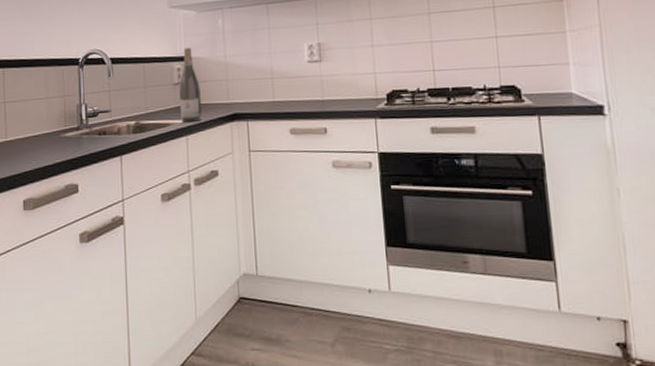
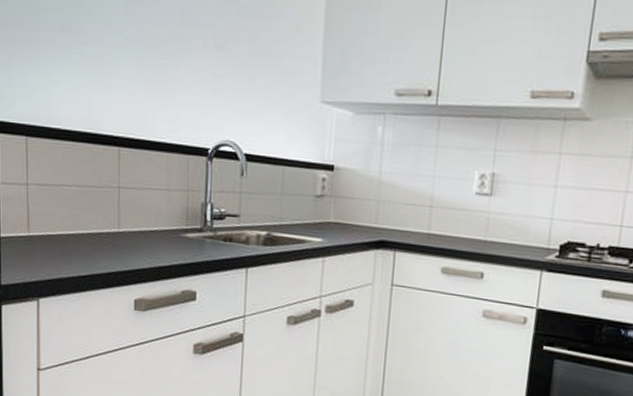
wine bottle: present [179,48,202,124] -> none [319,155,347,244]

